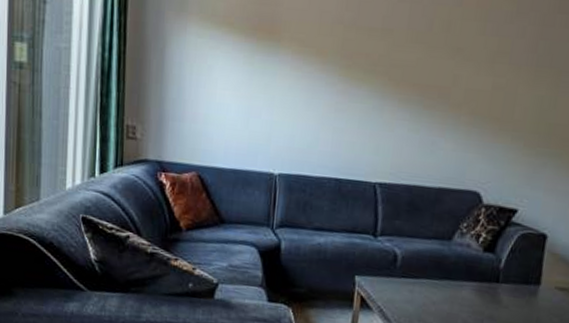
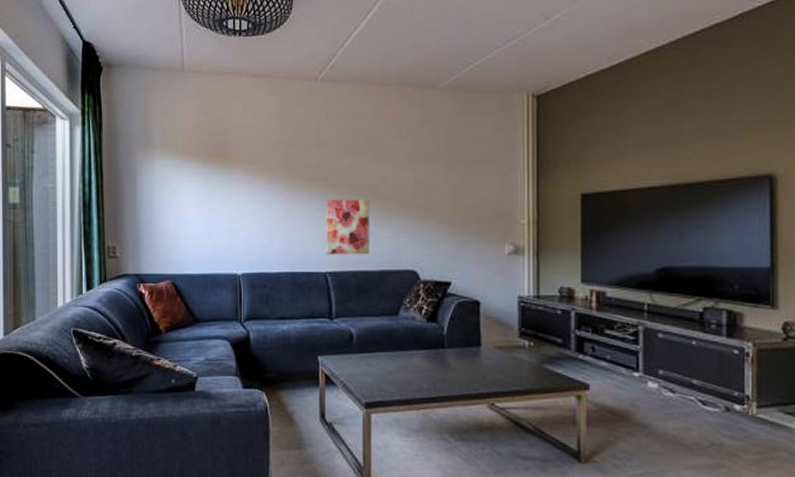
wall art: none [378,97,436,168] -> present [326,199,369,255]

